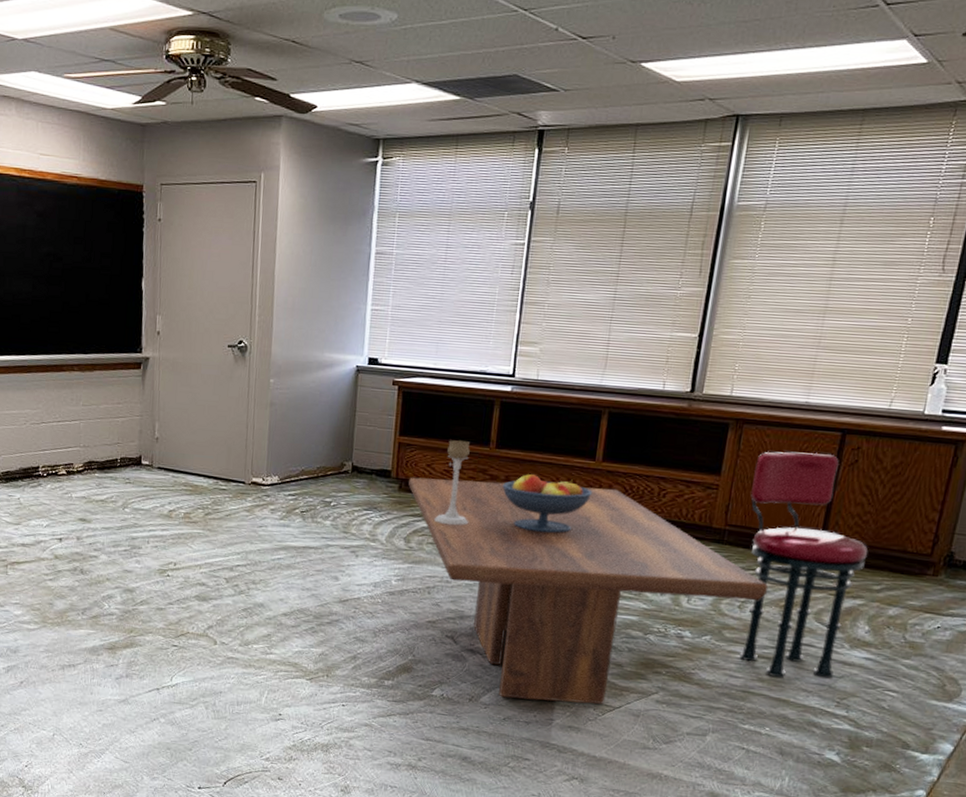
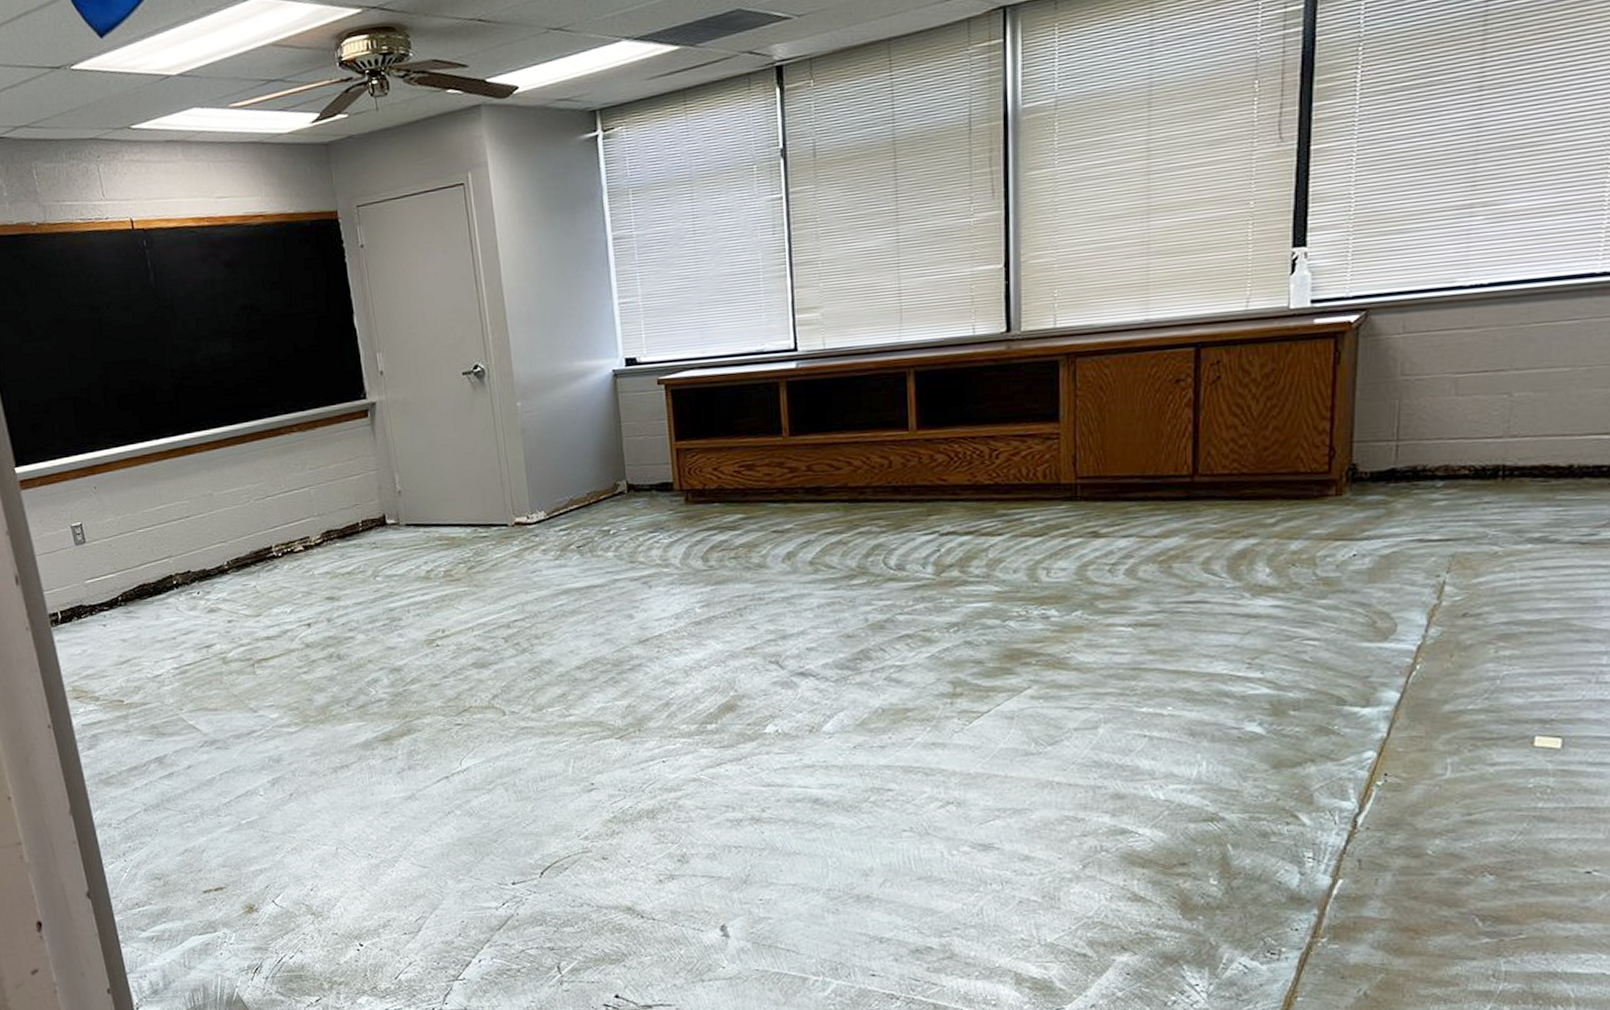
dining table: present [408,477,769,704] -> none [695,458,1141,722]
candle holder: present [434,439,470,526] -> none [732,433,774,534]
fruit bowl: present [502,474,593,533] -> none [805,457,912,524]
stool: present [739,452,868,678] -> none [1097,375,1253,647]

